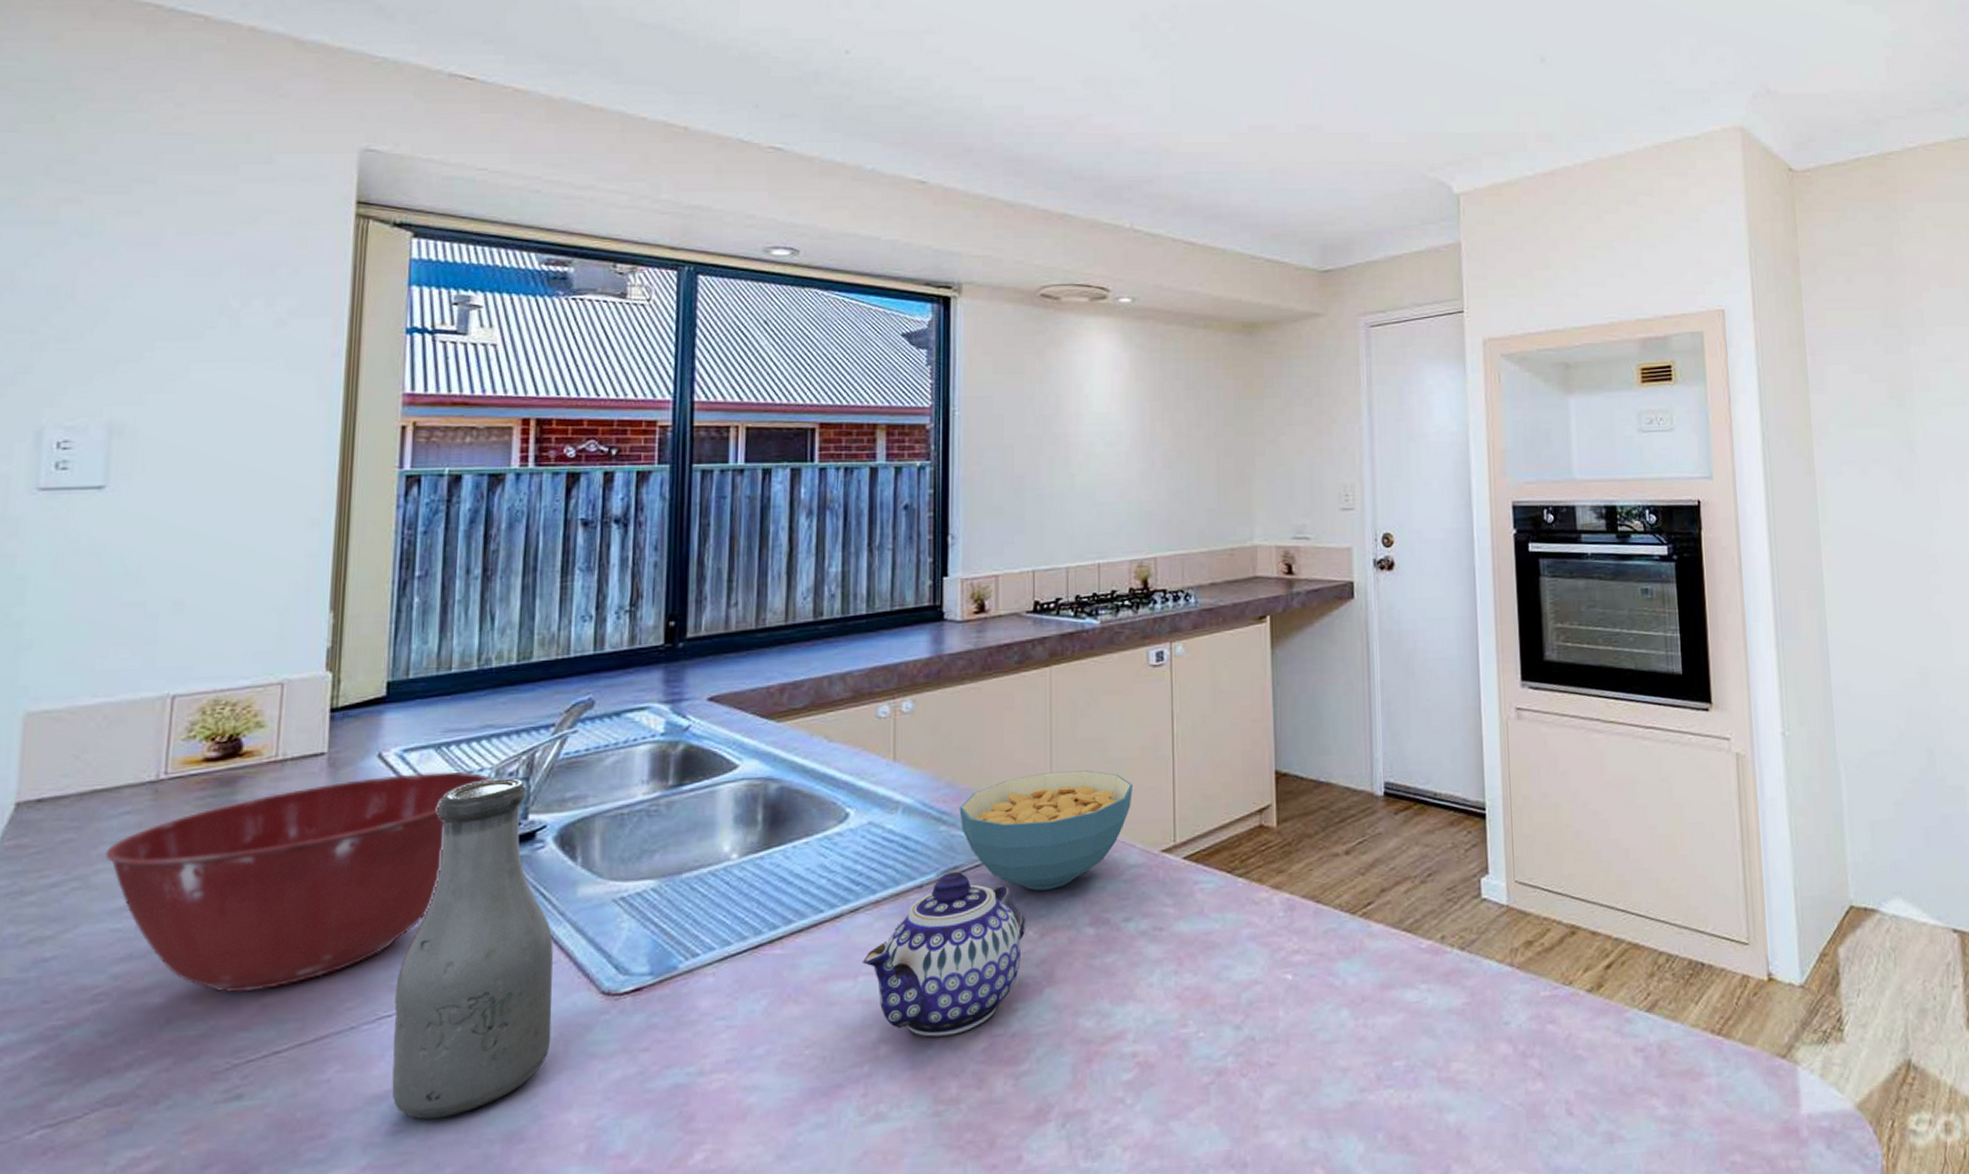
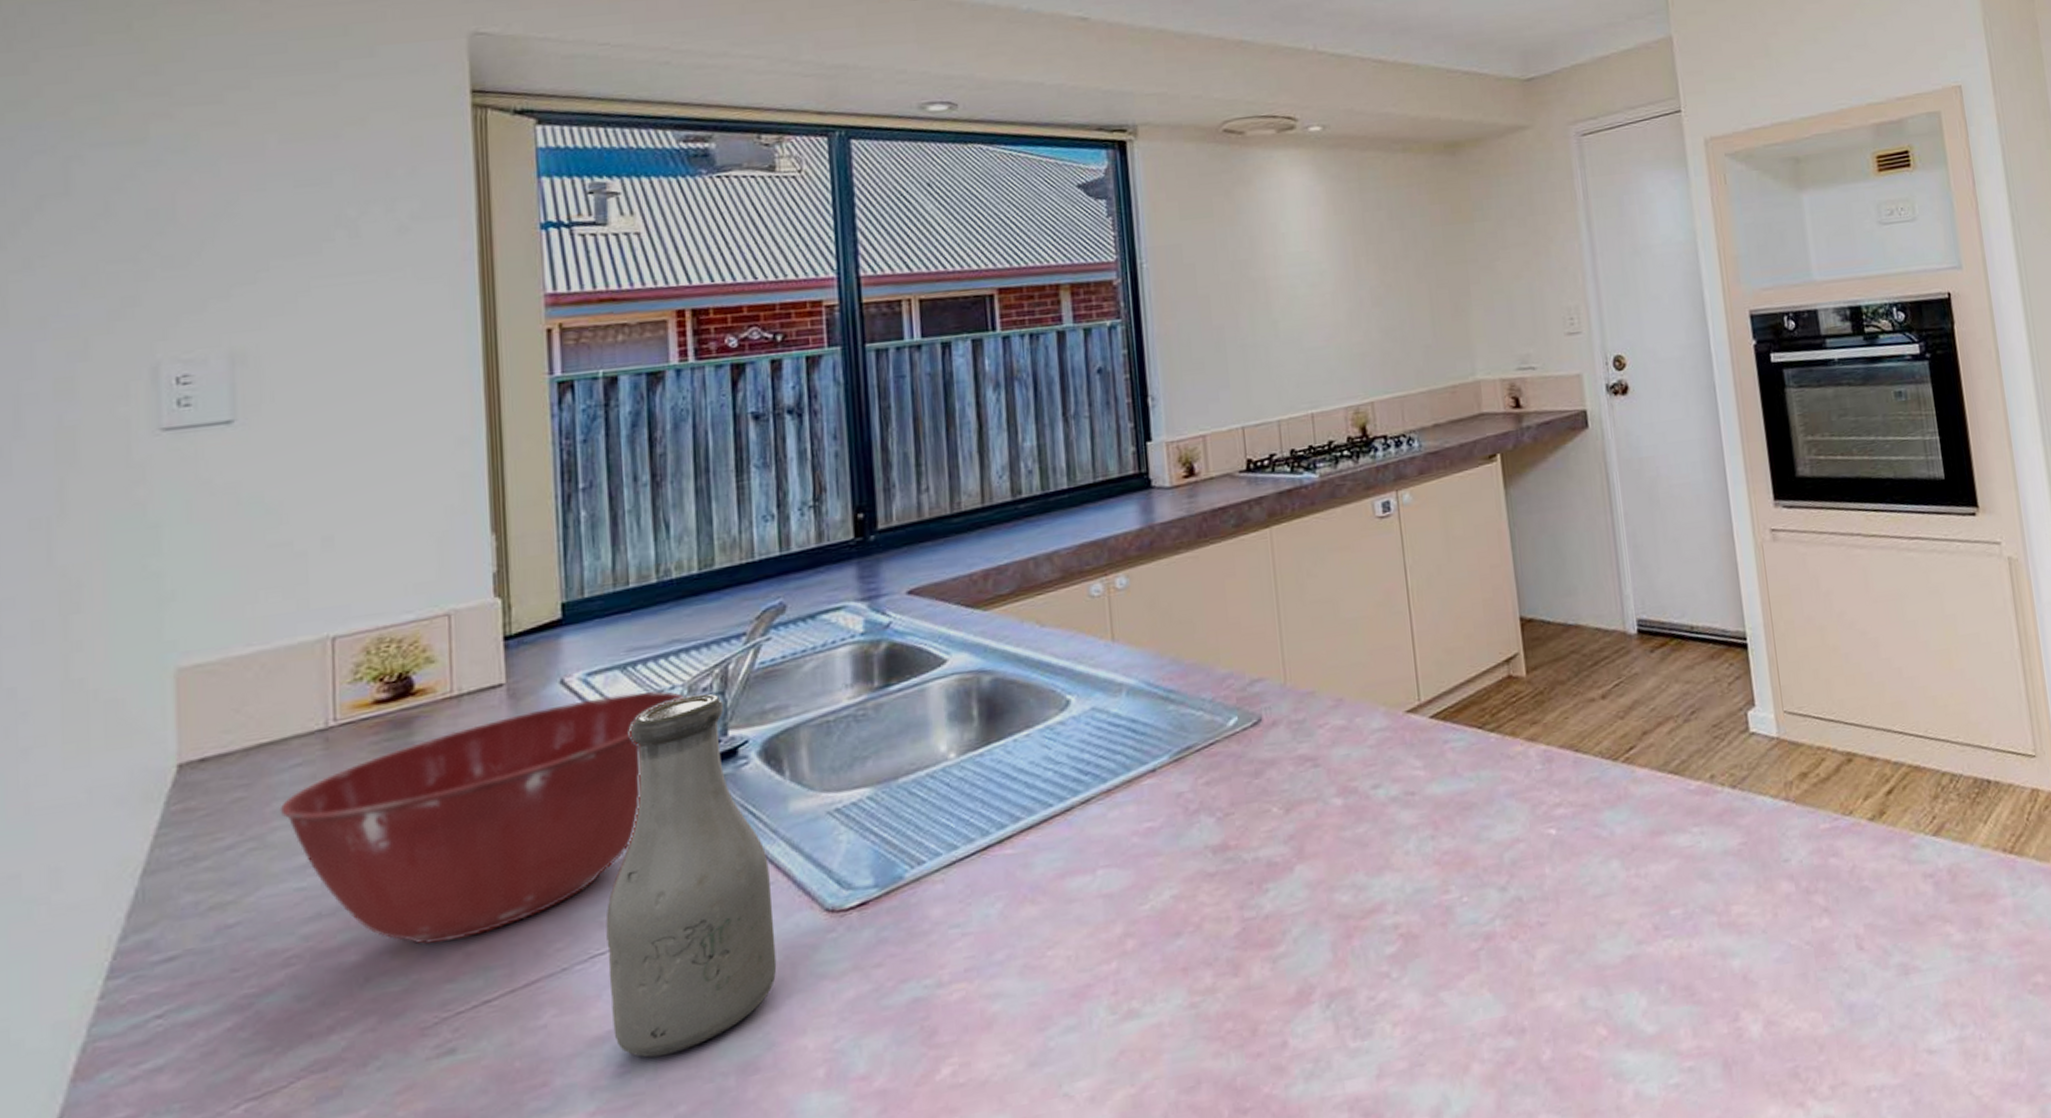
teapot: present [862,871,1026,1037] -> none [1098,751,1270,927]
cereal bowl: present [959,770,1134,891] -> none [1187,633,1370,765]

